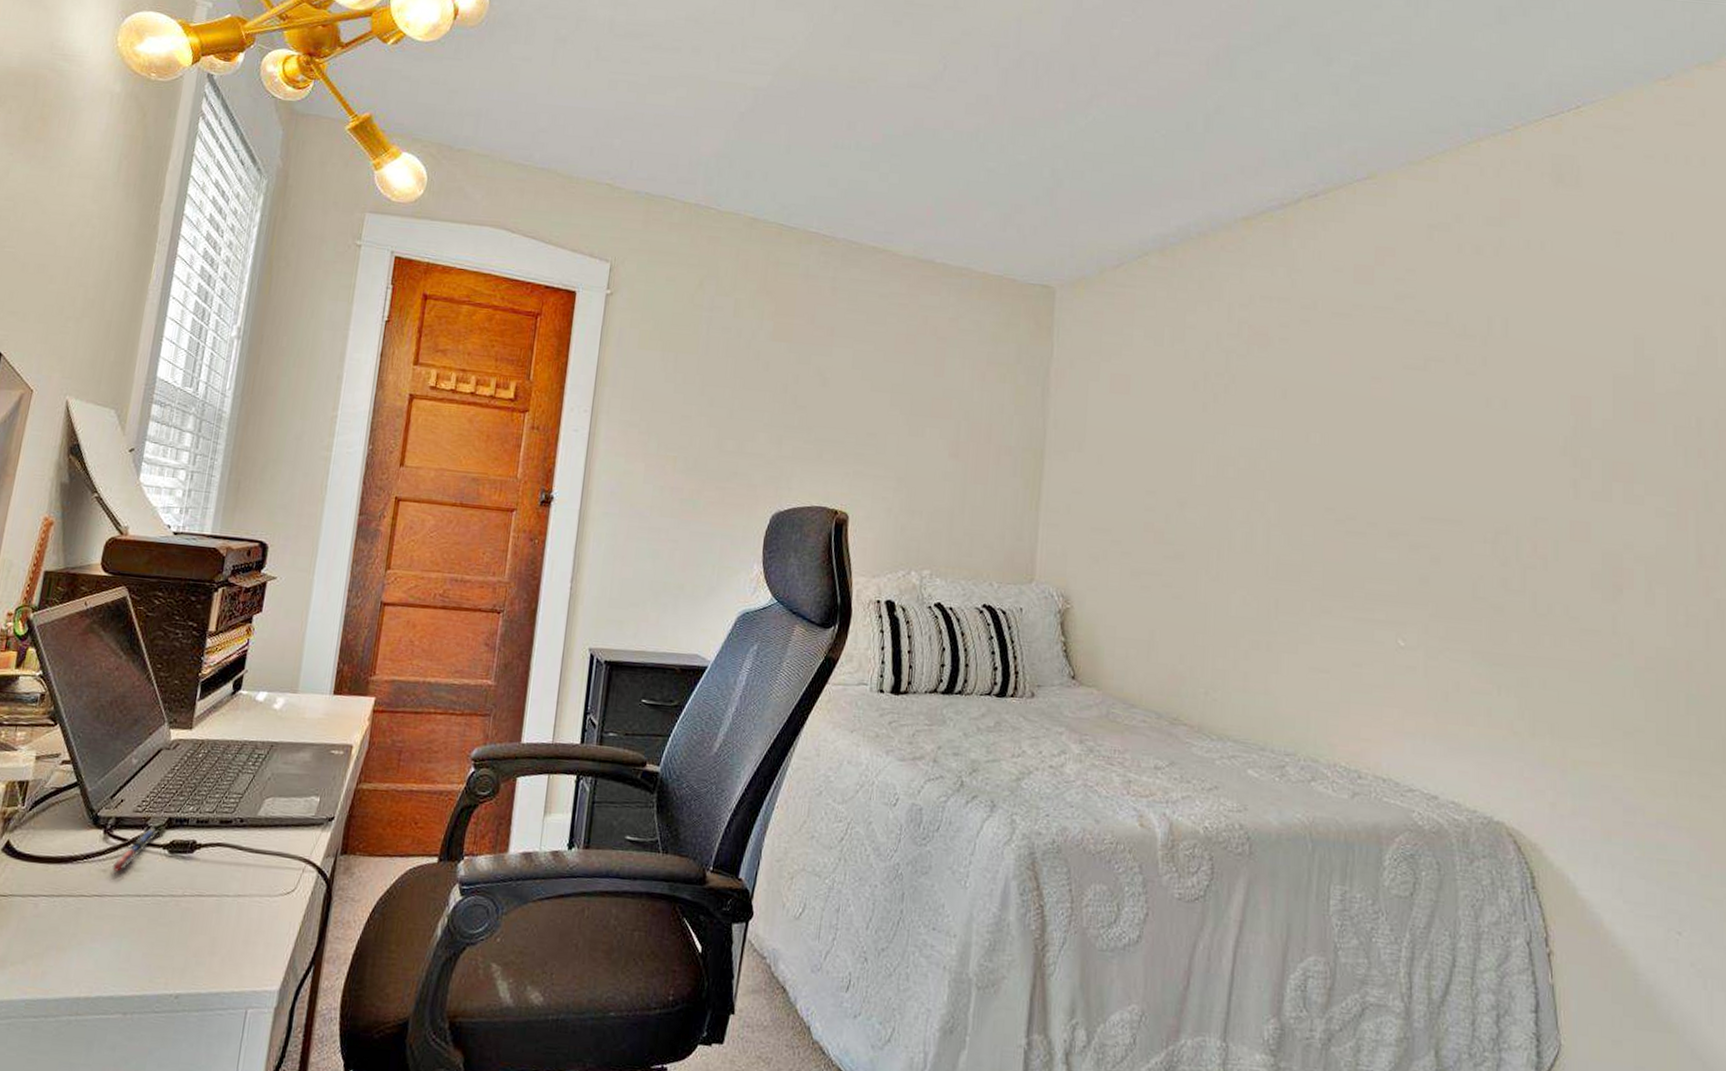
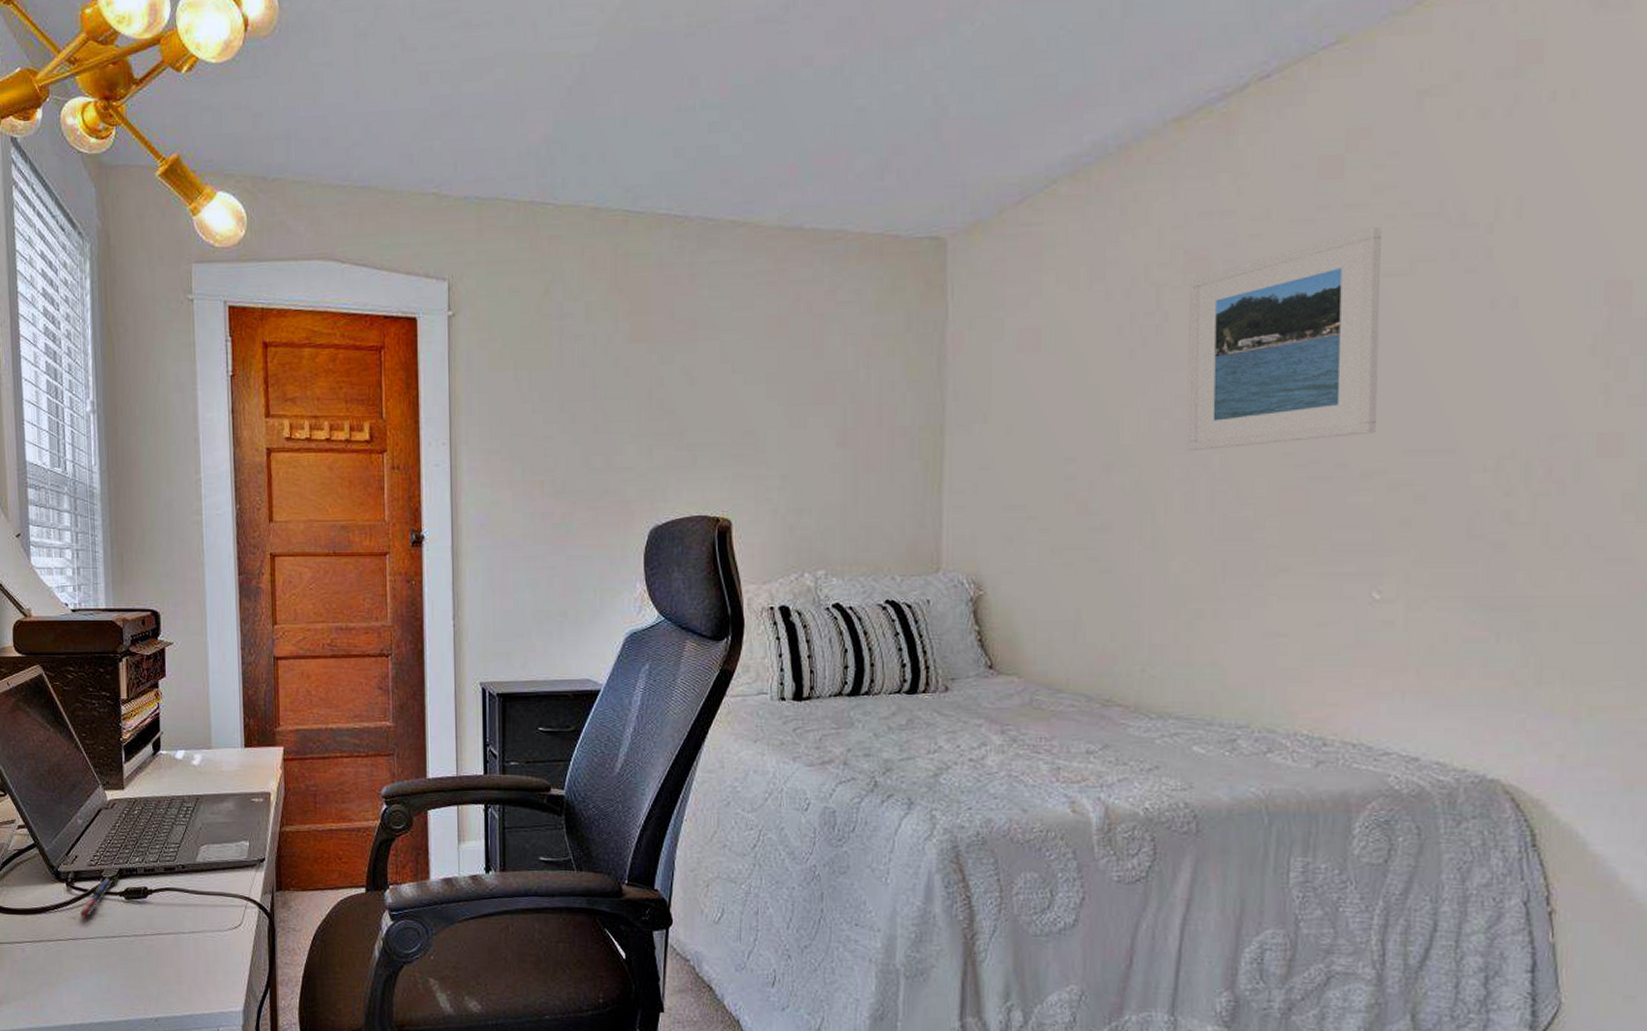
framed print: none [1248,327,1403,500] -> present [1187,226,1381,452]

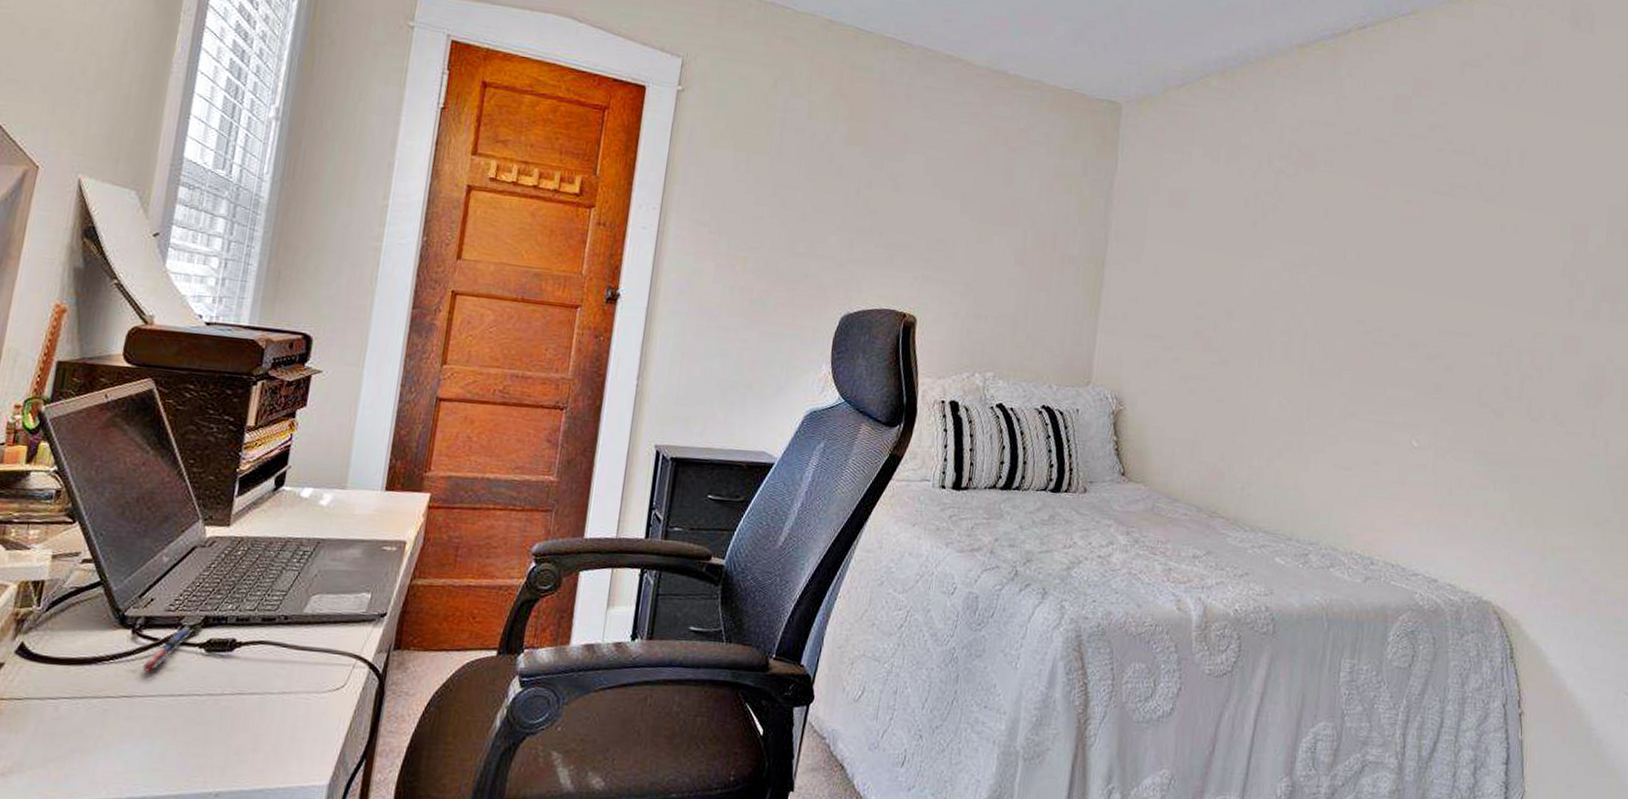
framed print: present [1187,226,1381,452] -> none [1289,154,1433,314]

